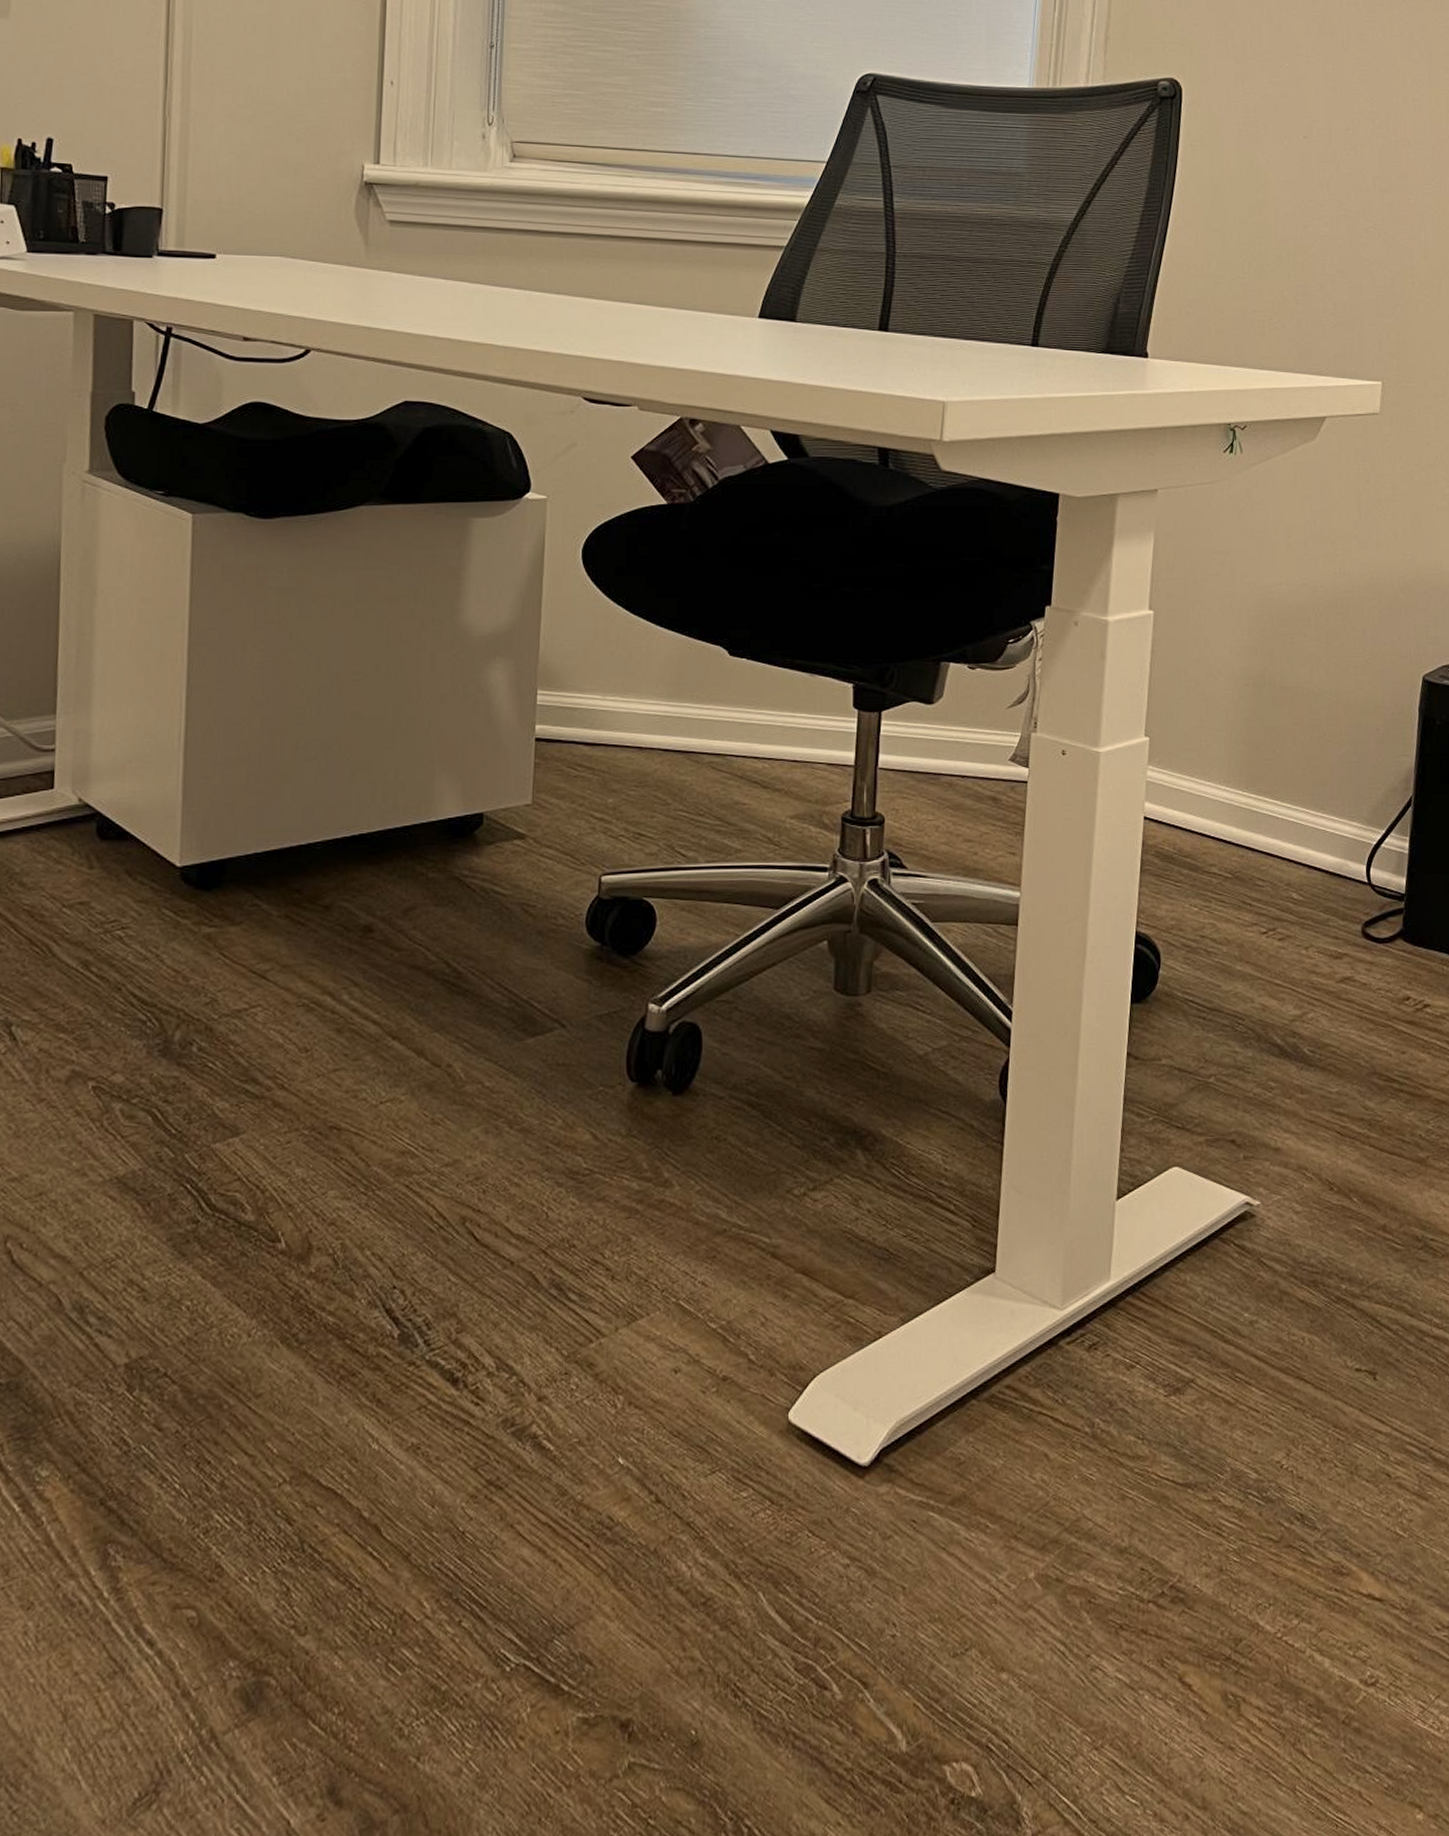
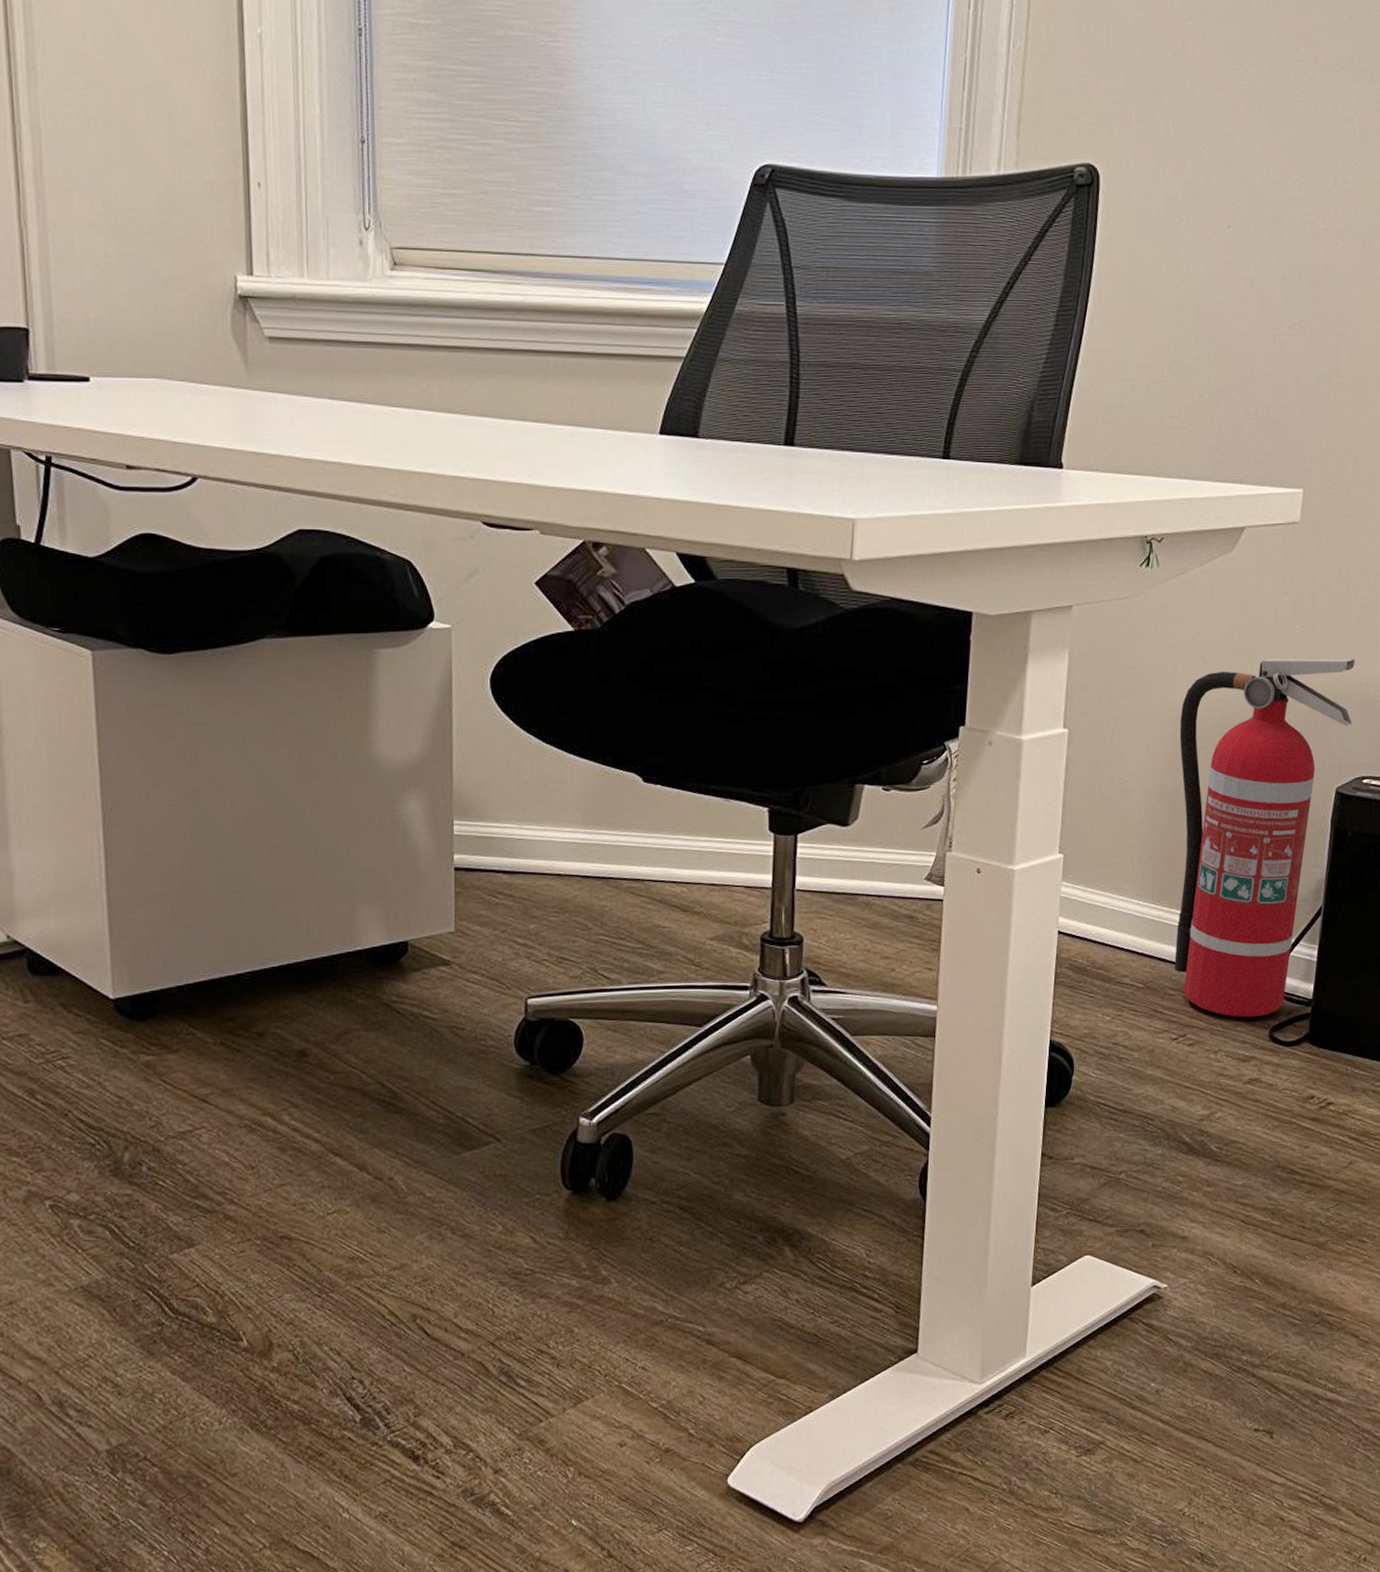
fire extinguisher: none [1262,544,1438,912] -> present [1174,658,1355,1018]

